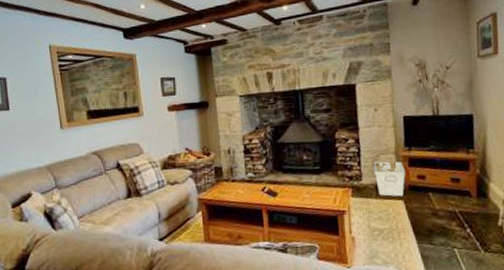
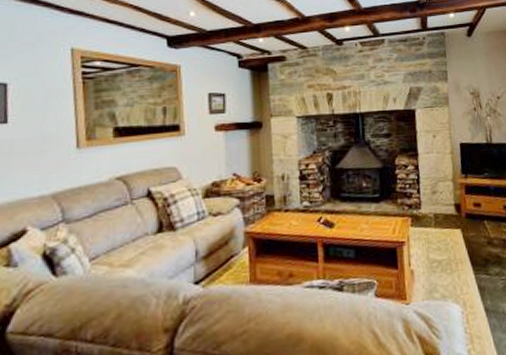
storage bin: present [373,161,406,197] -> none [432,188,463,226]

